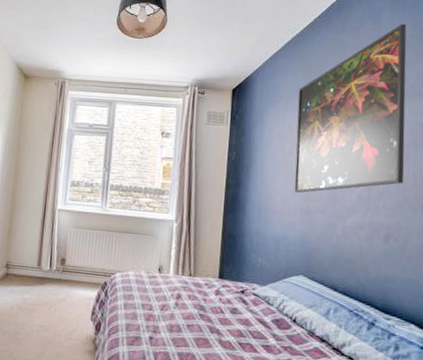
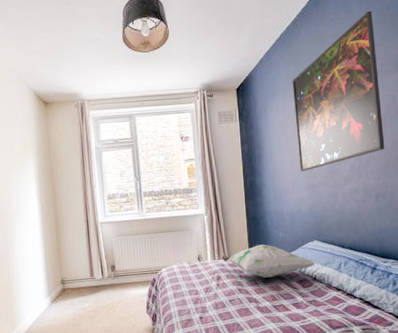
decorative pillow: none [186,267,297,309] -> present [222,244,315,278]

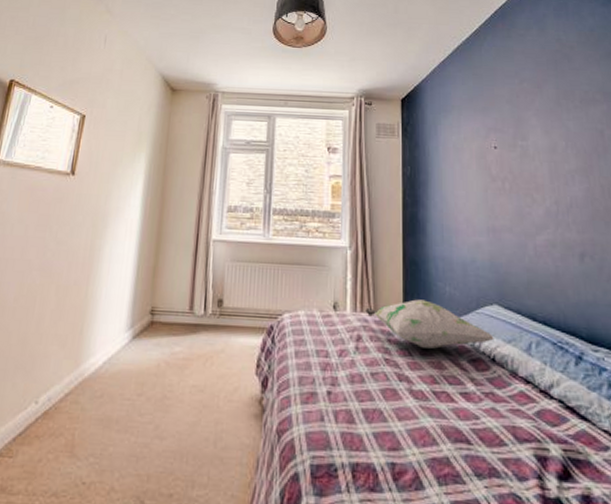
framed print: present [292,10,385,172] -> none [470,30,592,210]

